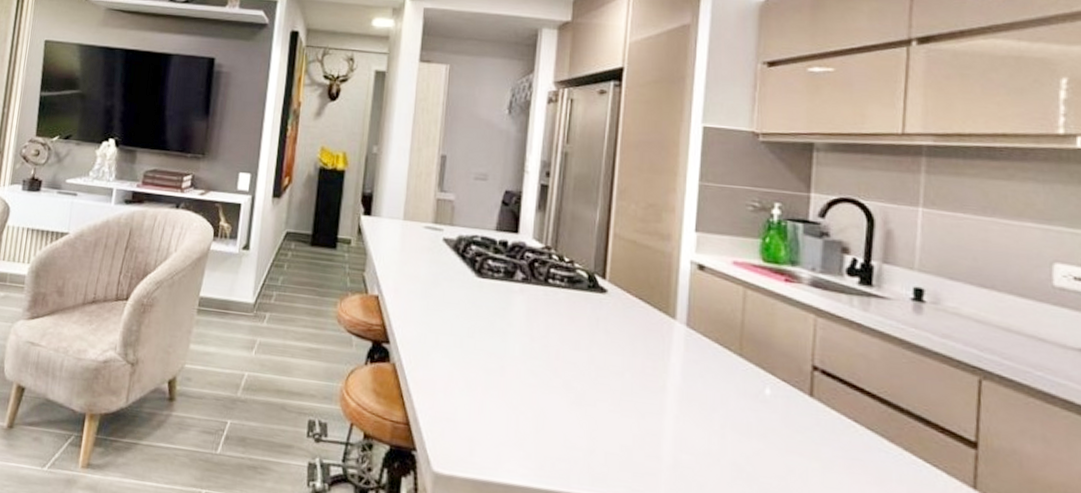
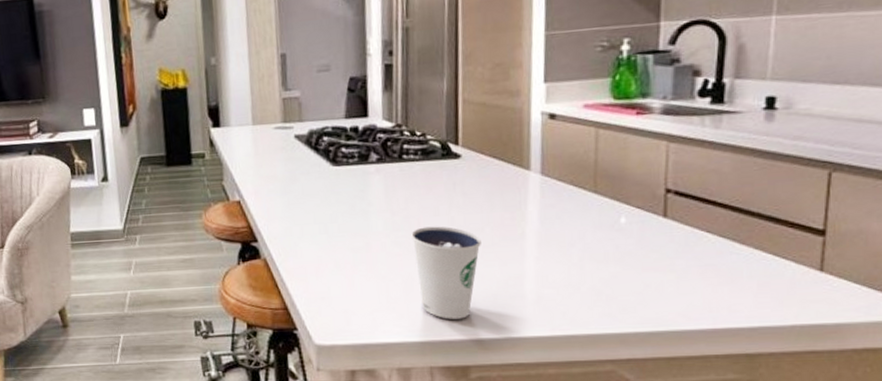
dixie cup: none [548,359,620,472] -> present [411,226,481,319]

